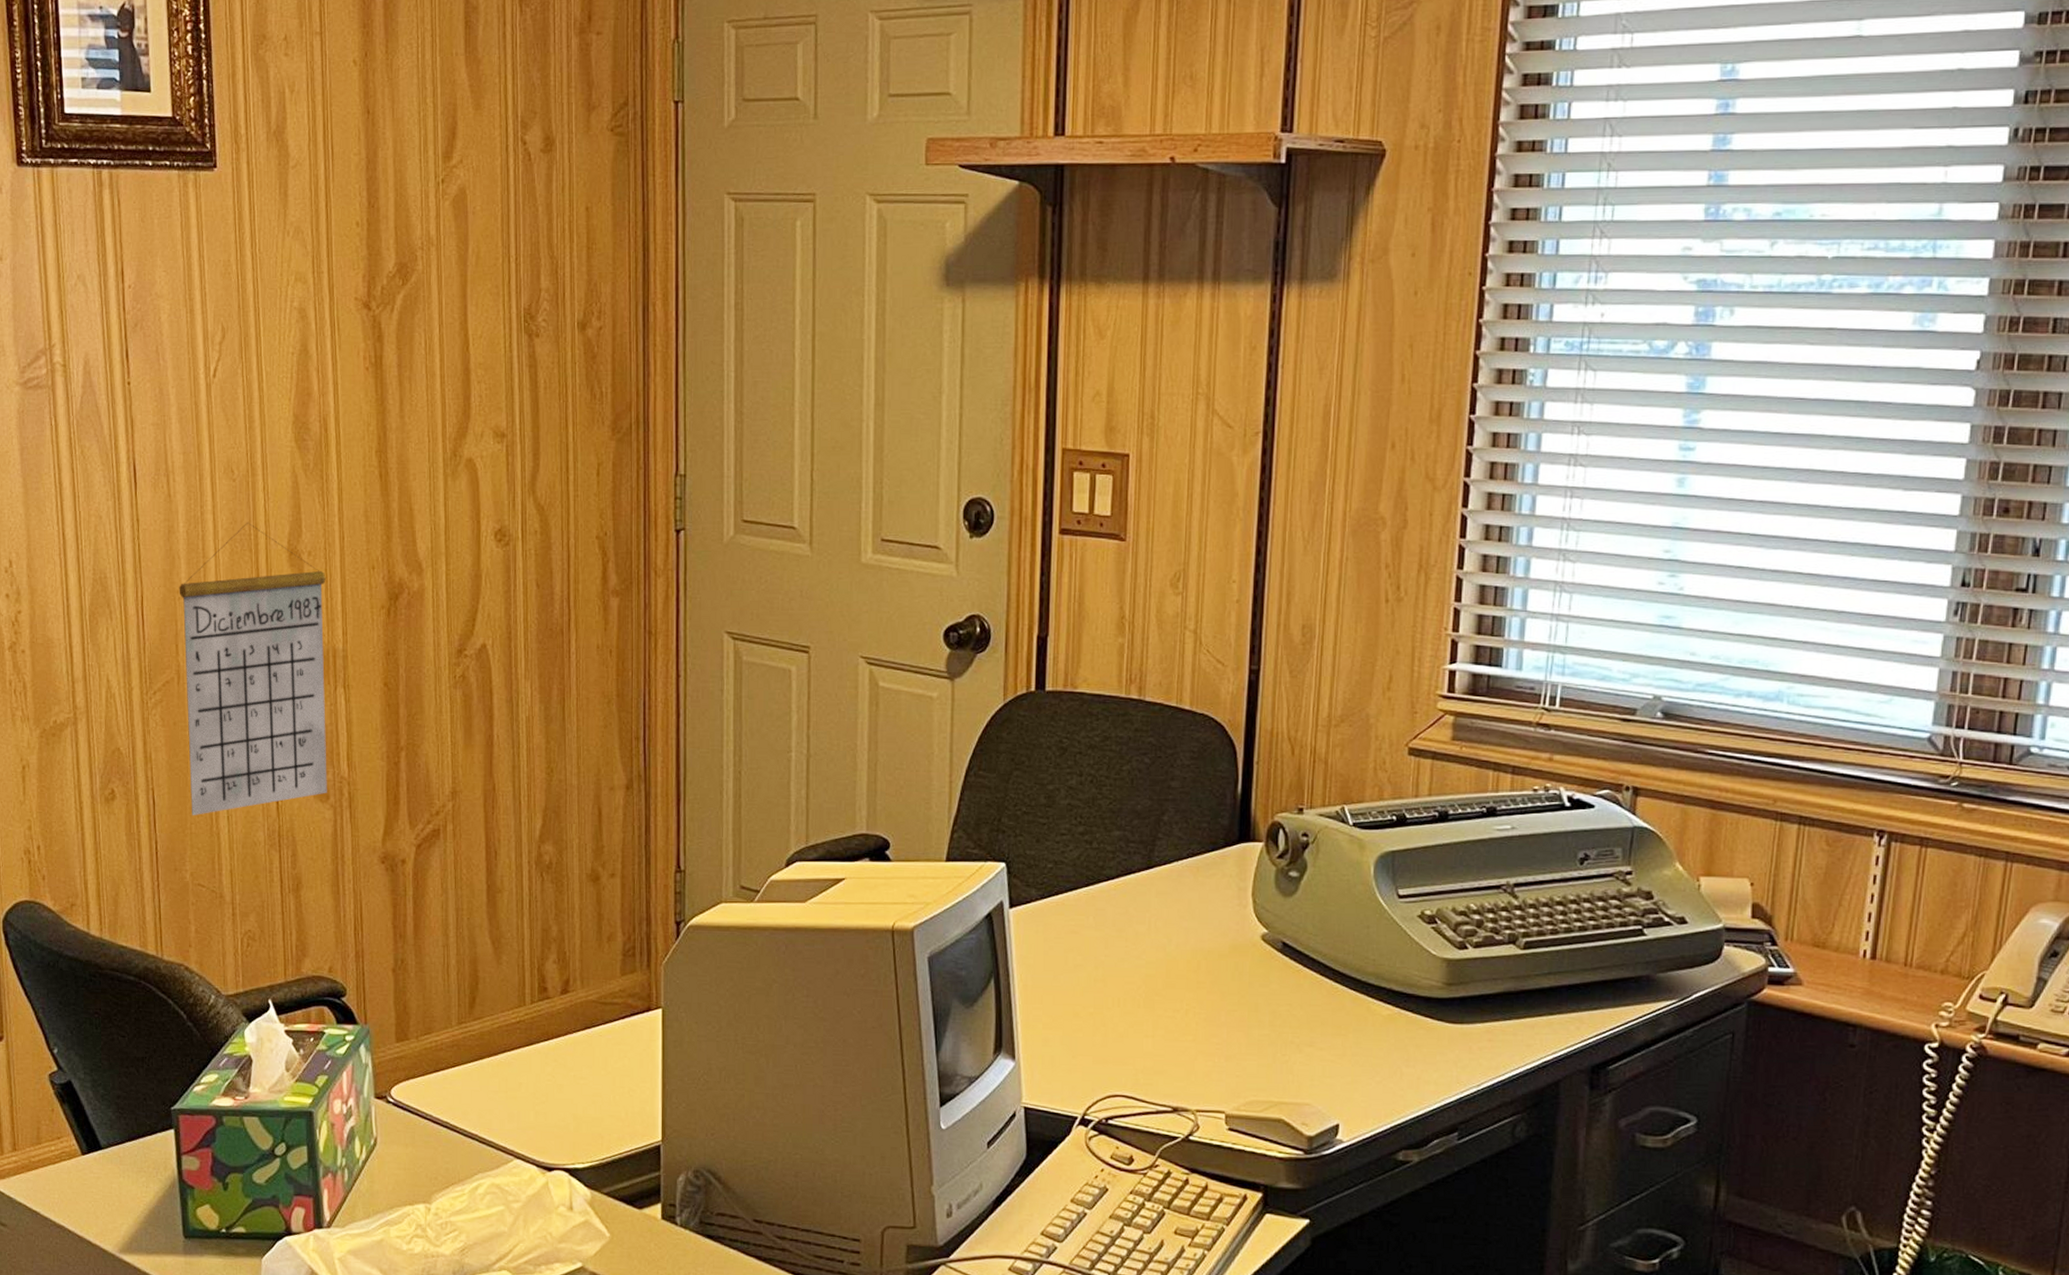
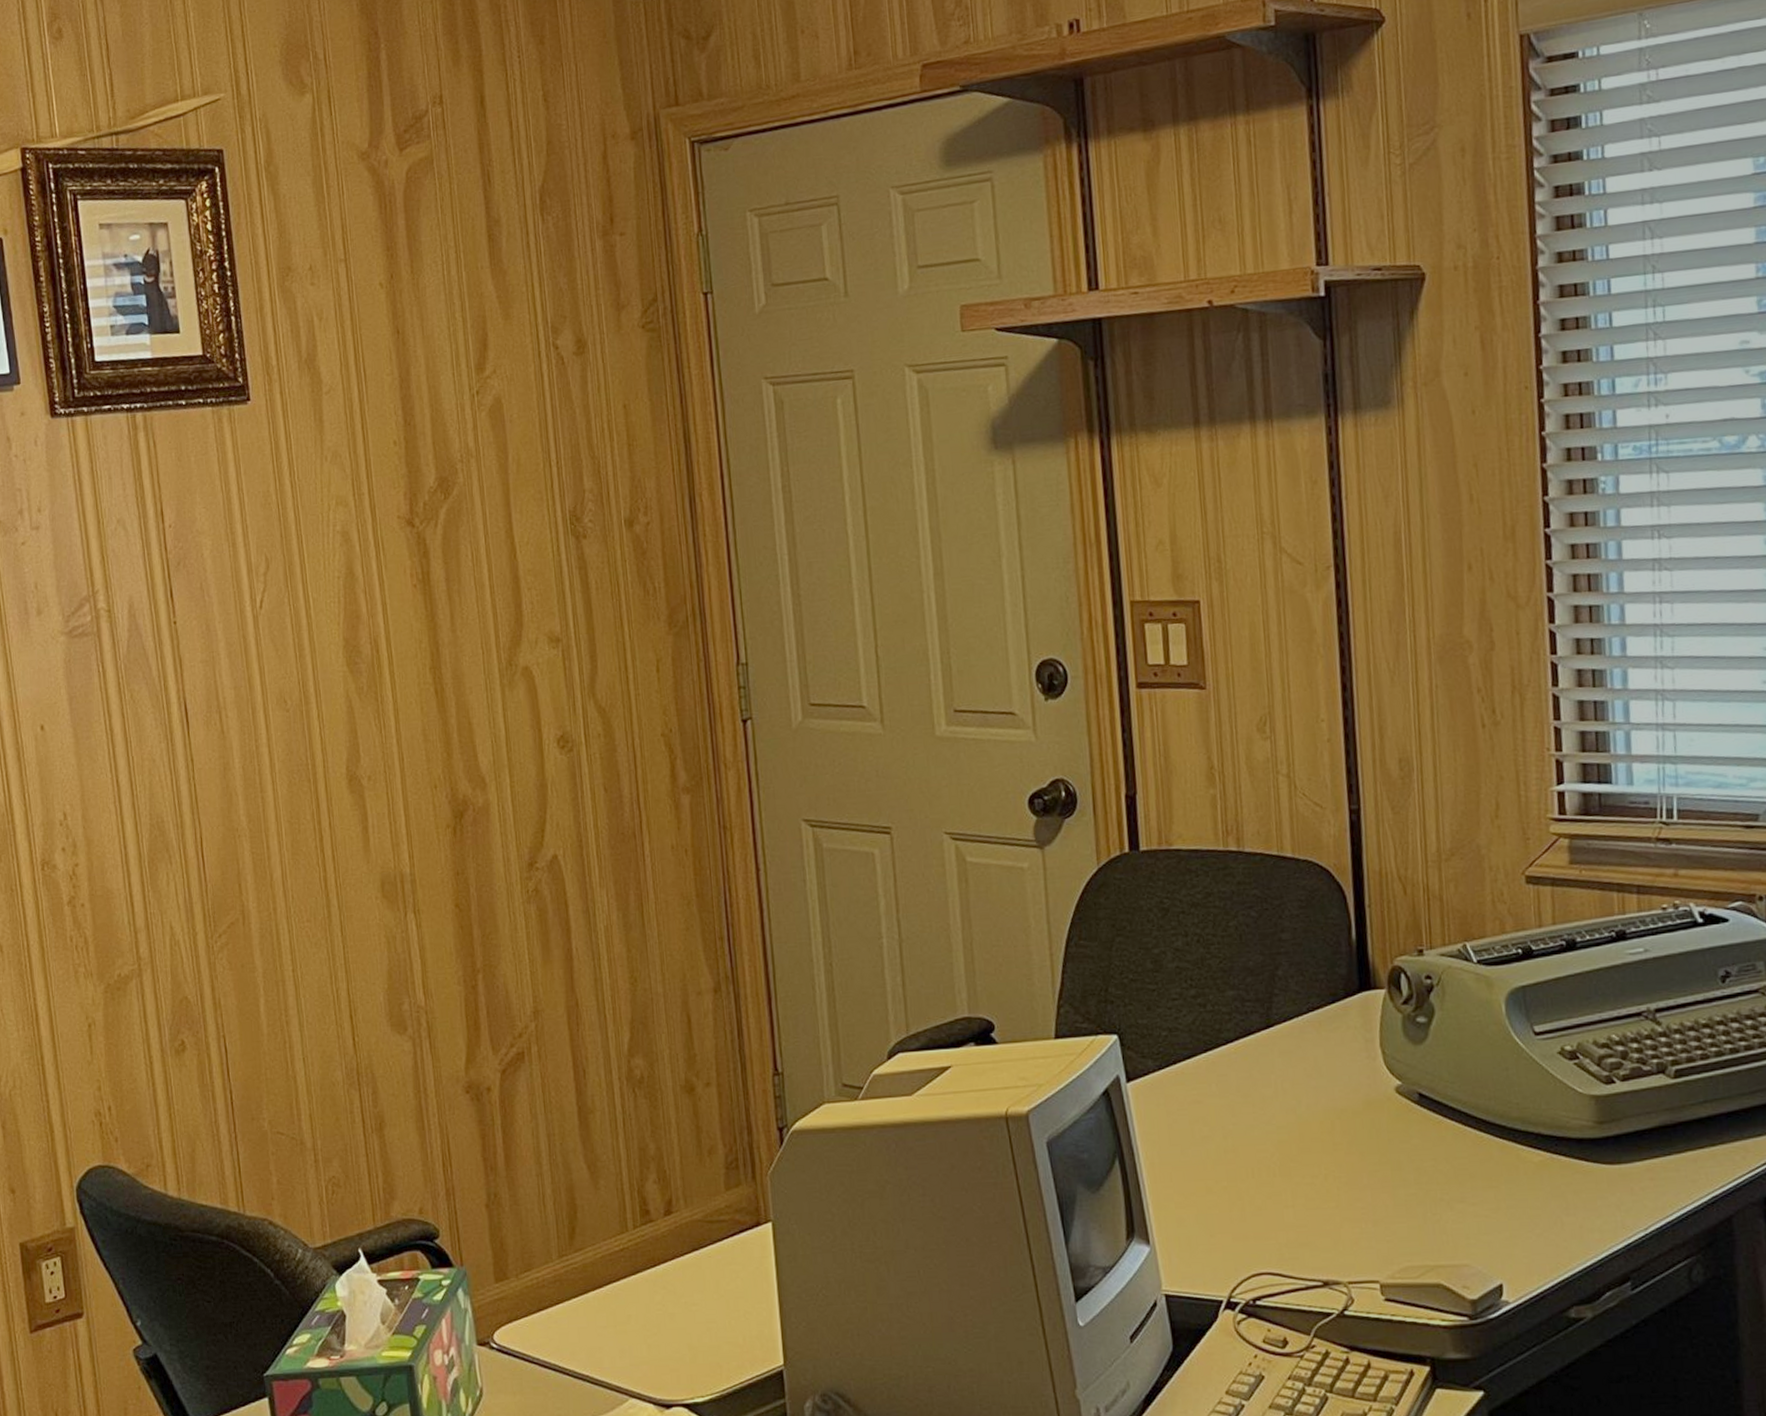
calendar: present [179,522,327,815] -> none [238,751,405,1060]

